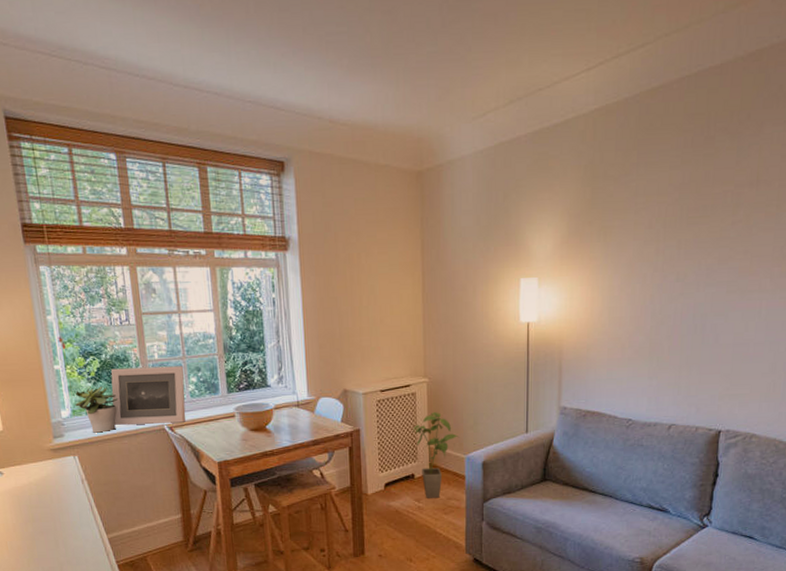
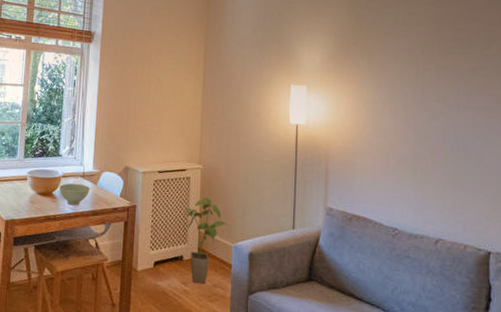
bowl: none [272,413,308,438] -> present [59,183,91,206]

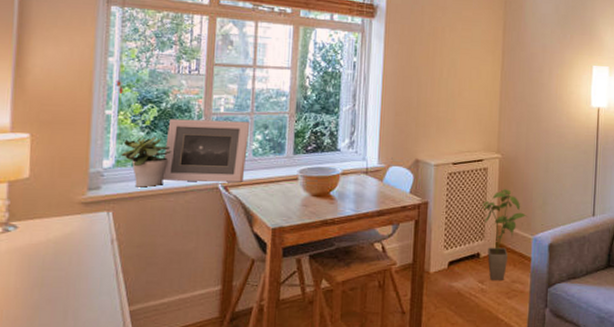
bowl: present [59,183,91,206] -> none [337,181,376,207]

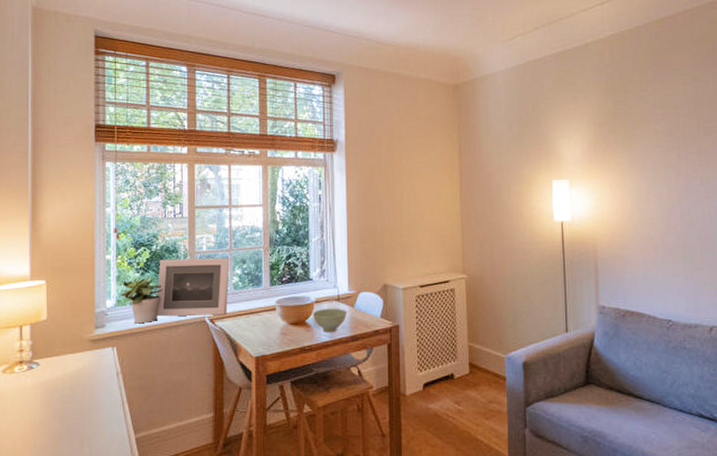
bowl: none [337,181,376,207] -> present [312,308,348,333]
house plant: present [482,189,527,280] -> none [452,309,498,401]

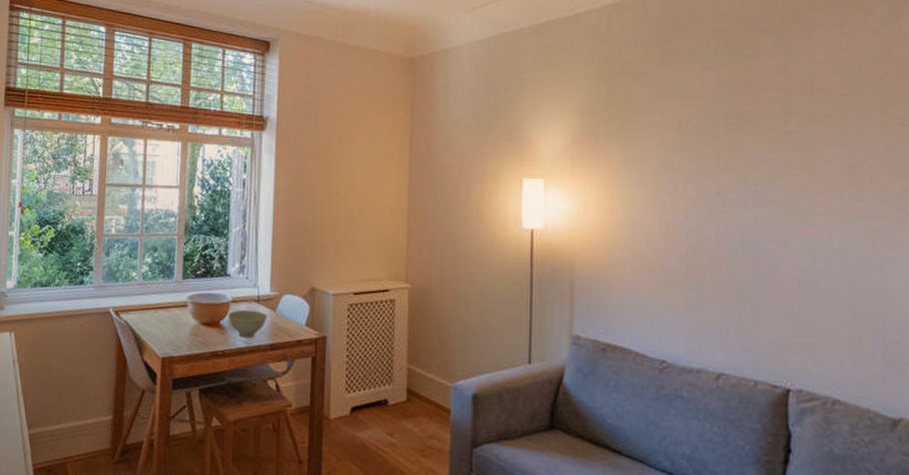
potted plant: present [120,277,164,324] -> none [22,257,67,310]
picture frame: present [156,258,230,317] -> none [58,240,140,307]

